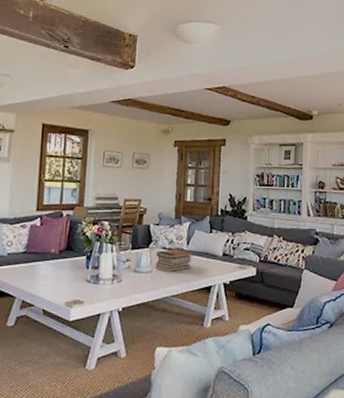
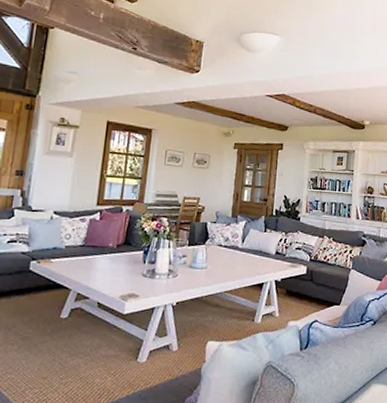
book stack: present [155,248,194,273] -> none [210,246,248,269]

